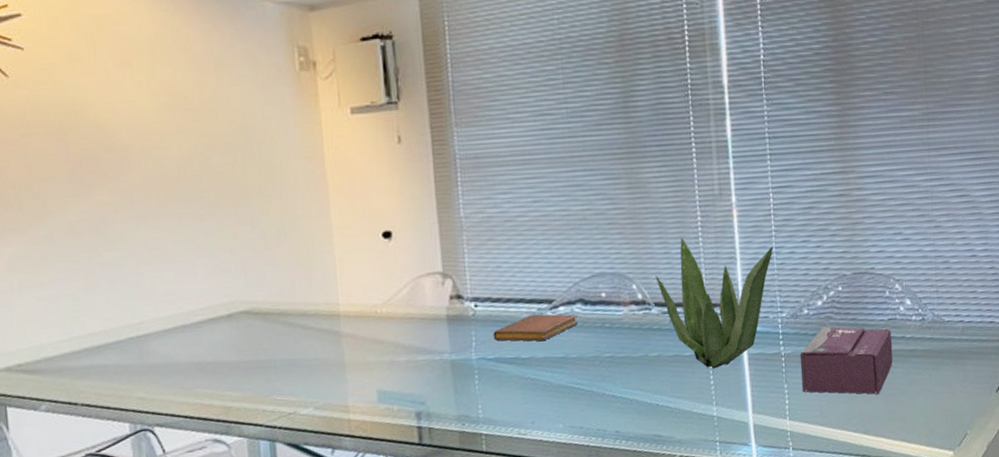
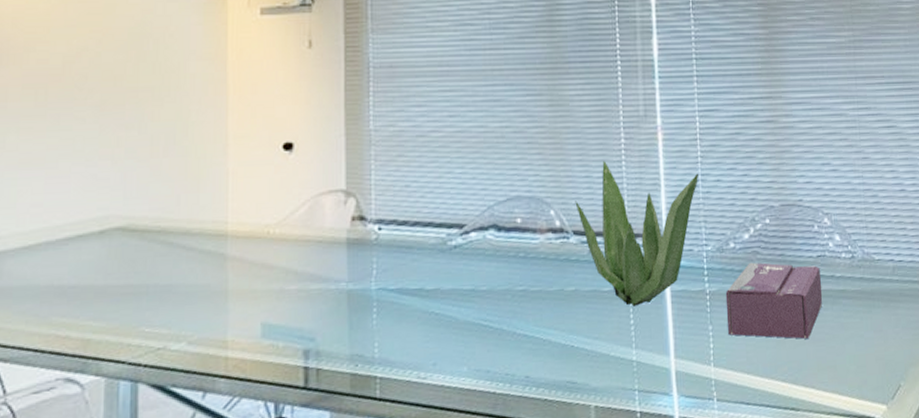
notebook: present [493,314,579,342] -> none [396,240,491,271]

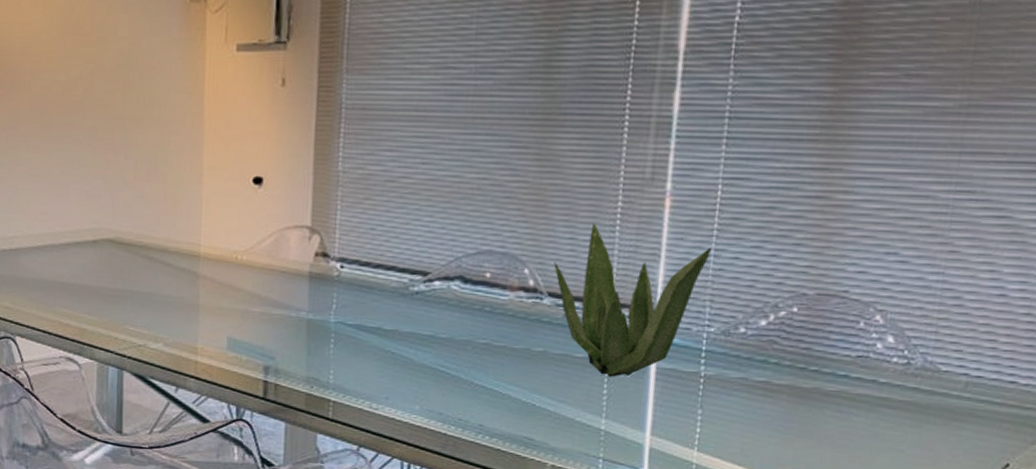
tissue box: present [725,262,823,339] -> none [721,351,858,442]

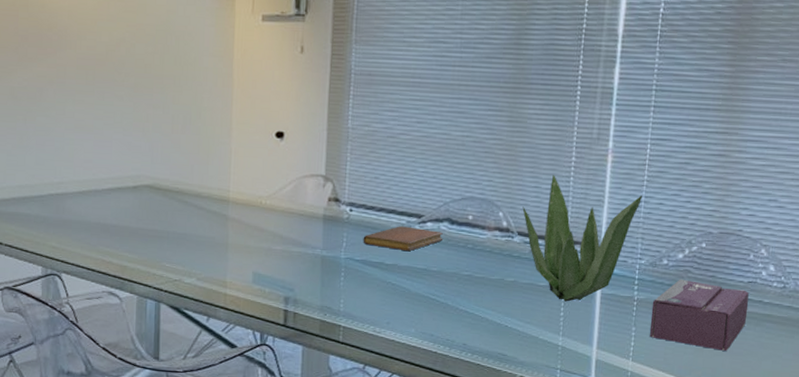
notebook: none [356,285,455,315] -> present [363,226,444,252]
tissue box: none [721,351,858,442] -> present [649,279,749,351]

